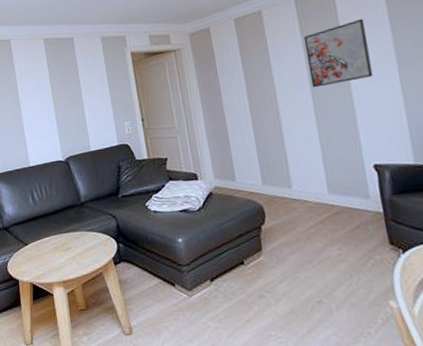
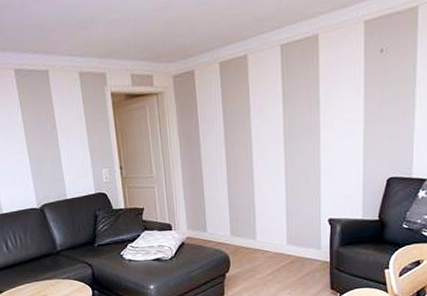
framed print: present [303,18,373,88] -> none [284,72,342,143]

